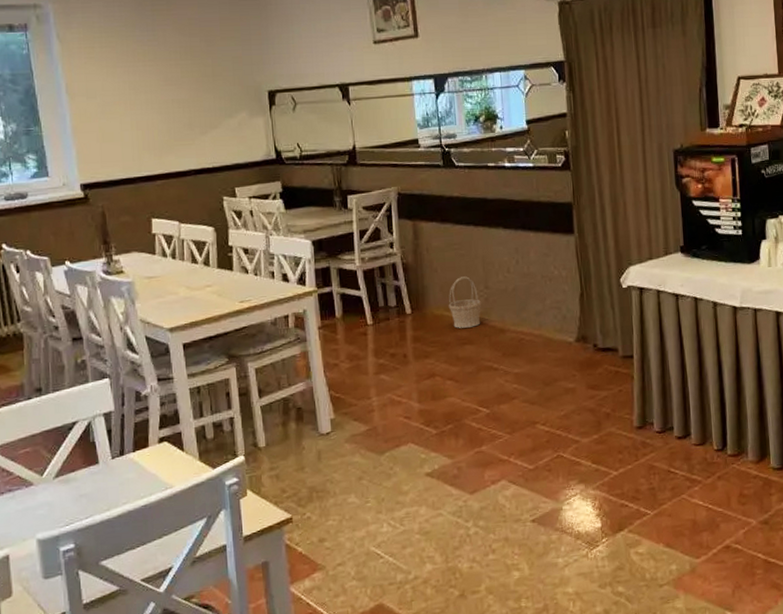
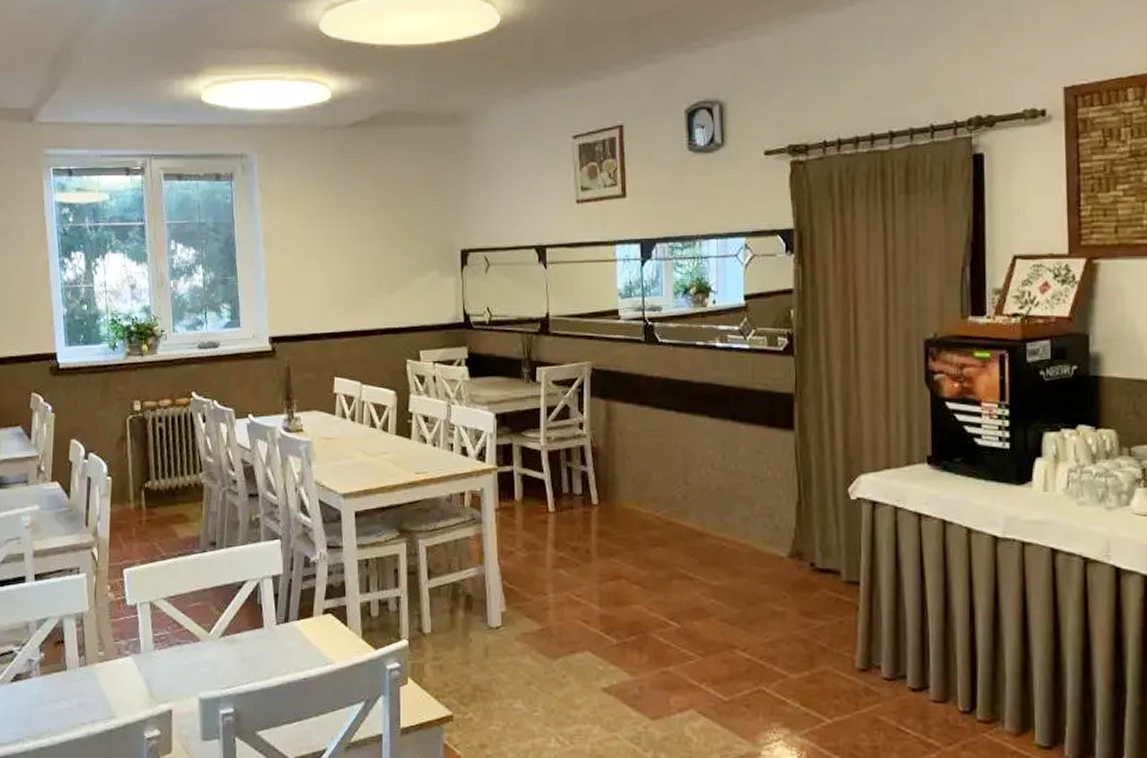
basket: present [448,276,482,328] -> none [640,468,679,527]

